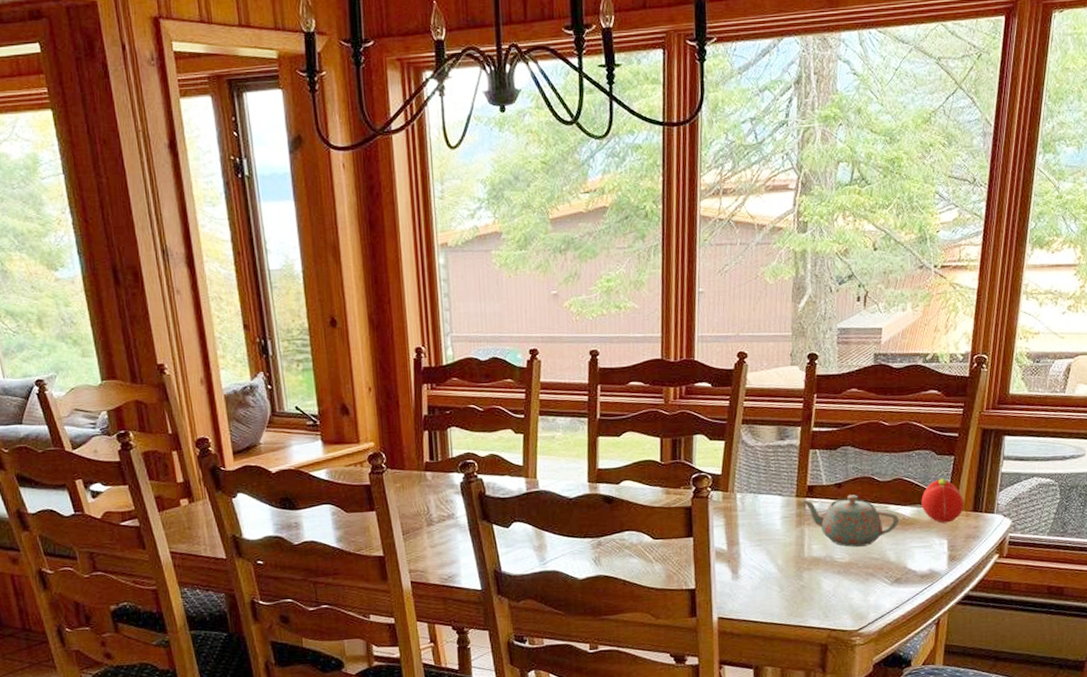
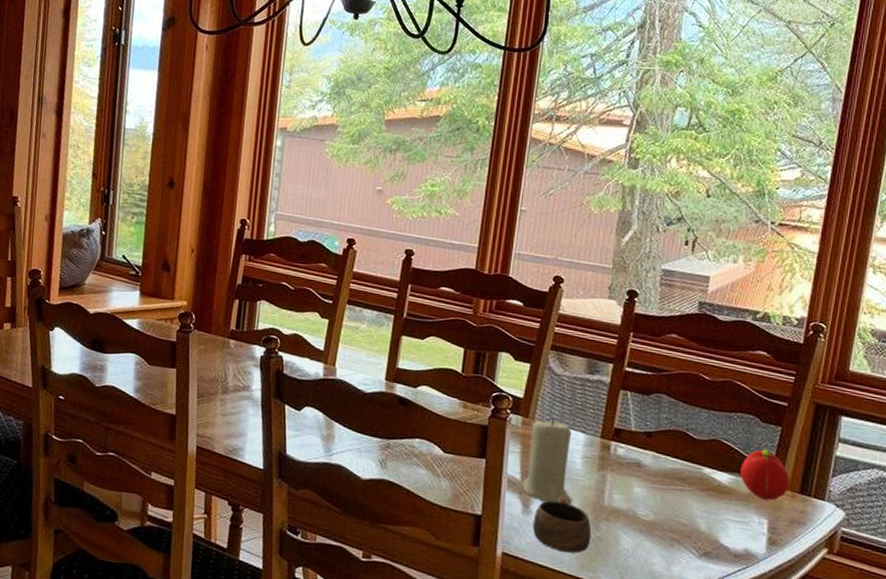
candle: none [729,487,776,565] -> present [522,418,572,505]
cup: none [743,557,796,605] -> present [532,496,592,554]
teapot: present [801,495,899,547] -> none [606,442,713,508]

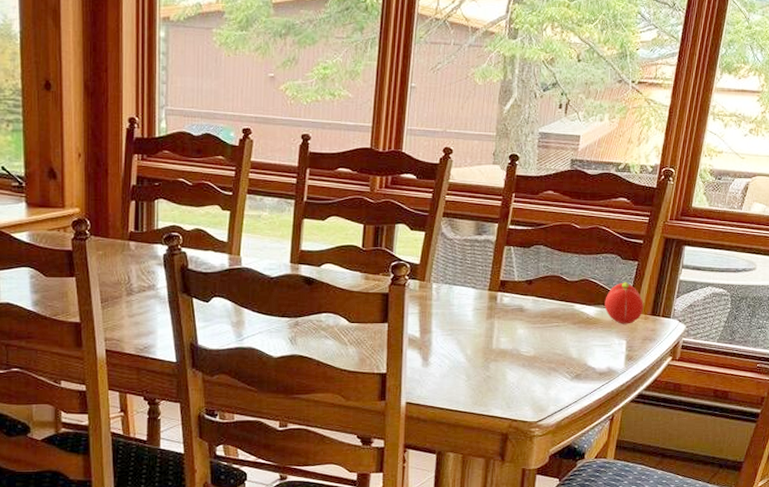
candle: present [522,418,572,505] -> none [421,279,465,354]
cup: present [532,496,592,554] -> none [432,346,483,393]

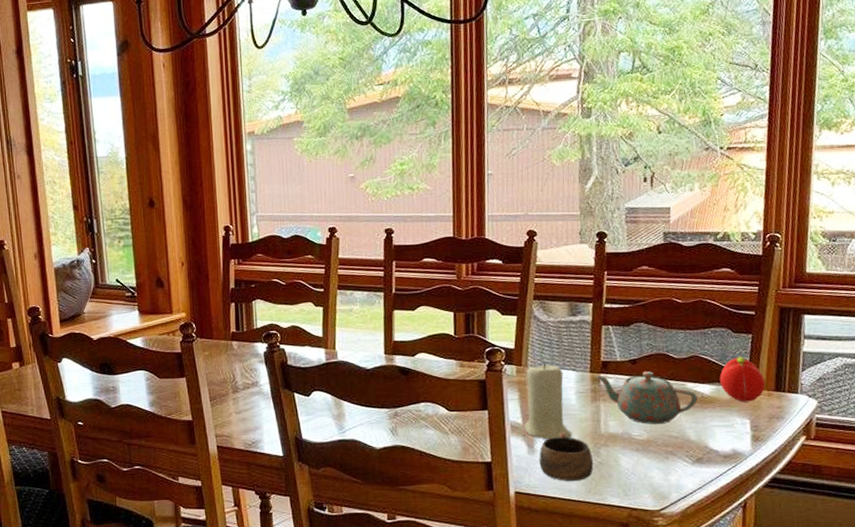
candle: none [421,279,465,354] -> present [524,362,572,440]
cup: none [432,346,483,393] -> present [539,432,594,481]
teapot: none [493,292,583,342] -> present [595,371,698,424]

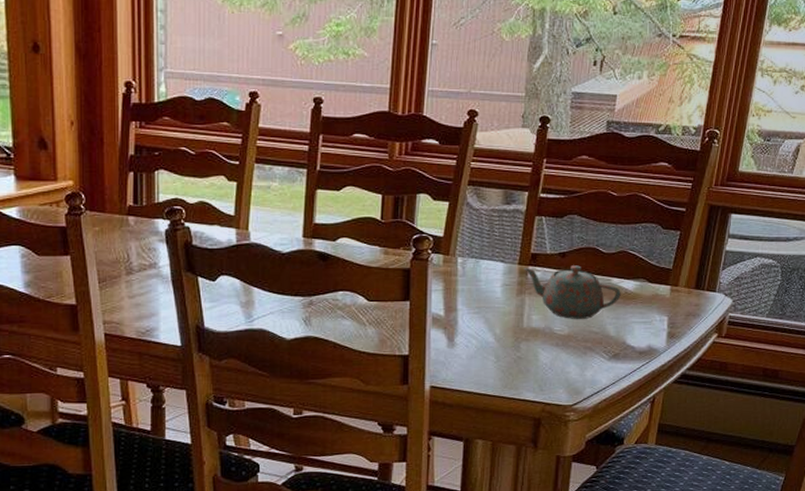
candle: present [524,362,572,440] -> none [446,252,494,333]
cup: present [539,432,594,481] -> none [458,325,513,376]
fruit: present [719,356,766,402] -> none [644,253,687,299]

